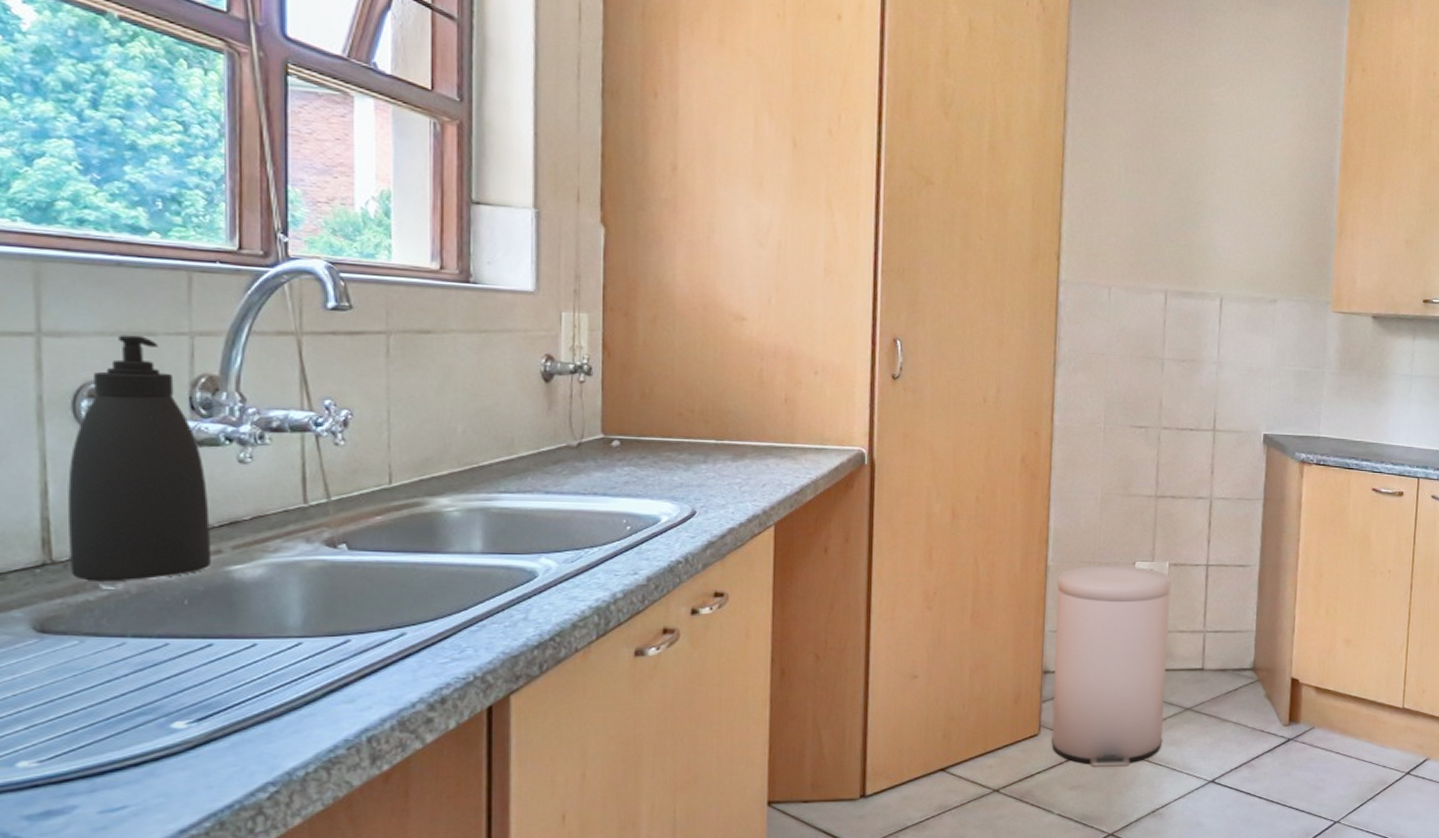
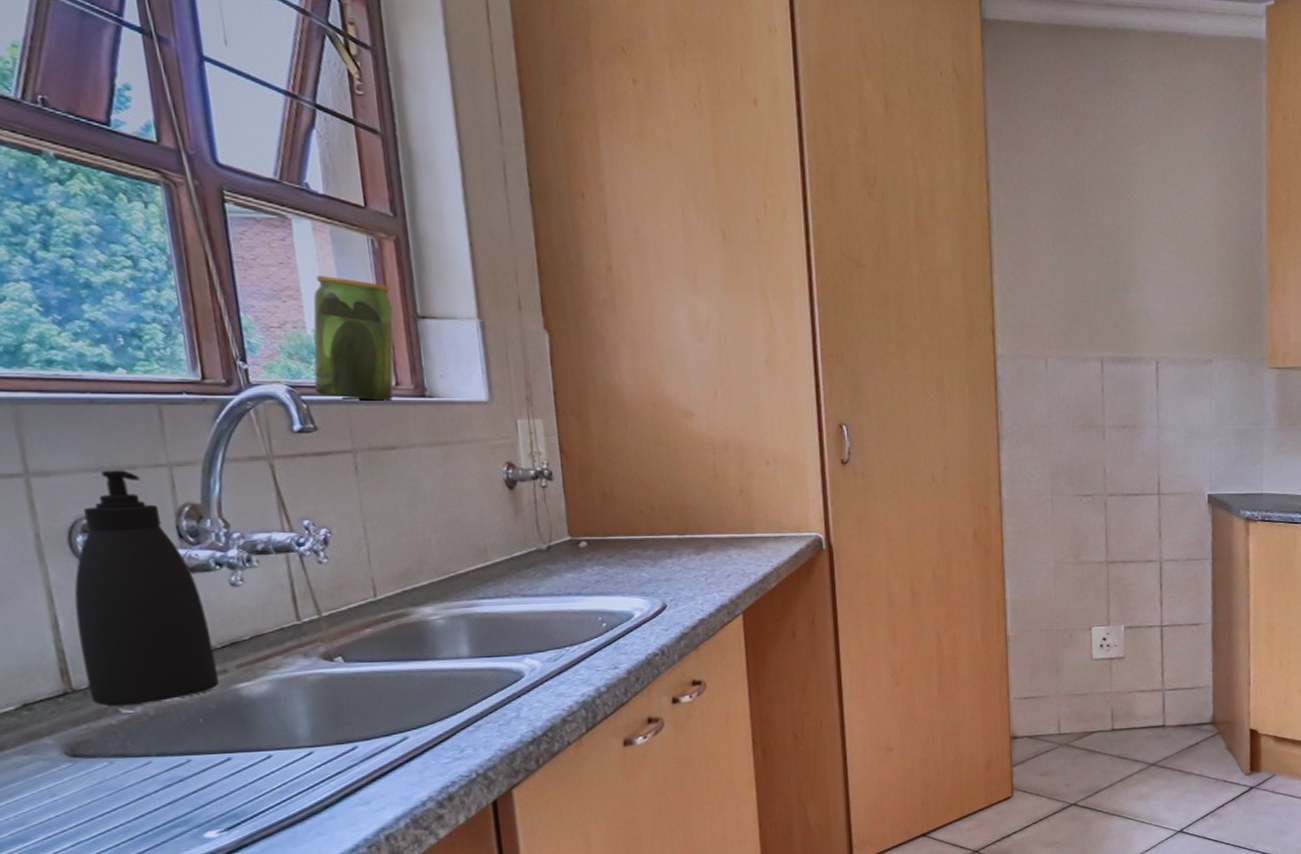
jar: none [355,154,448,284] -> present [313,276,394,401]
pedal bin: present [1051,565,1171,768] -> none [1018,631,1131,826]

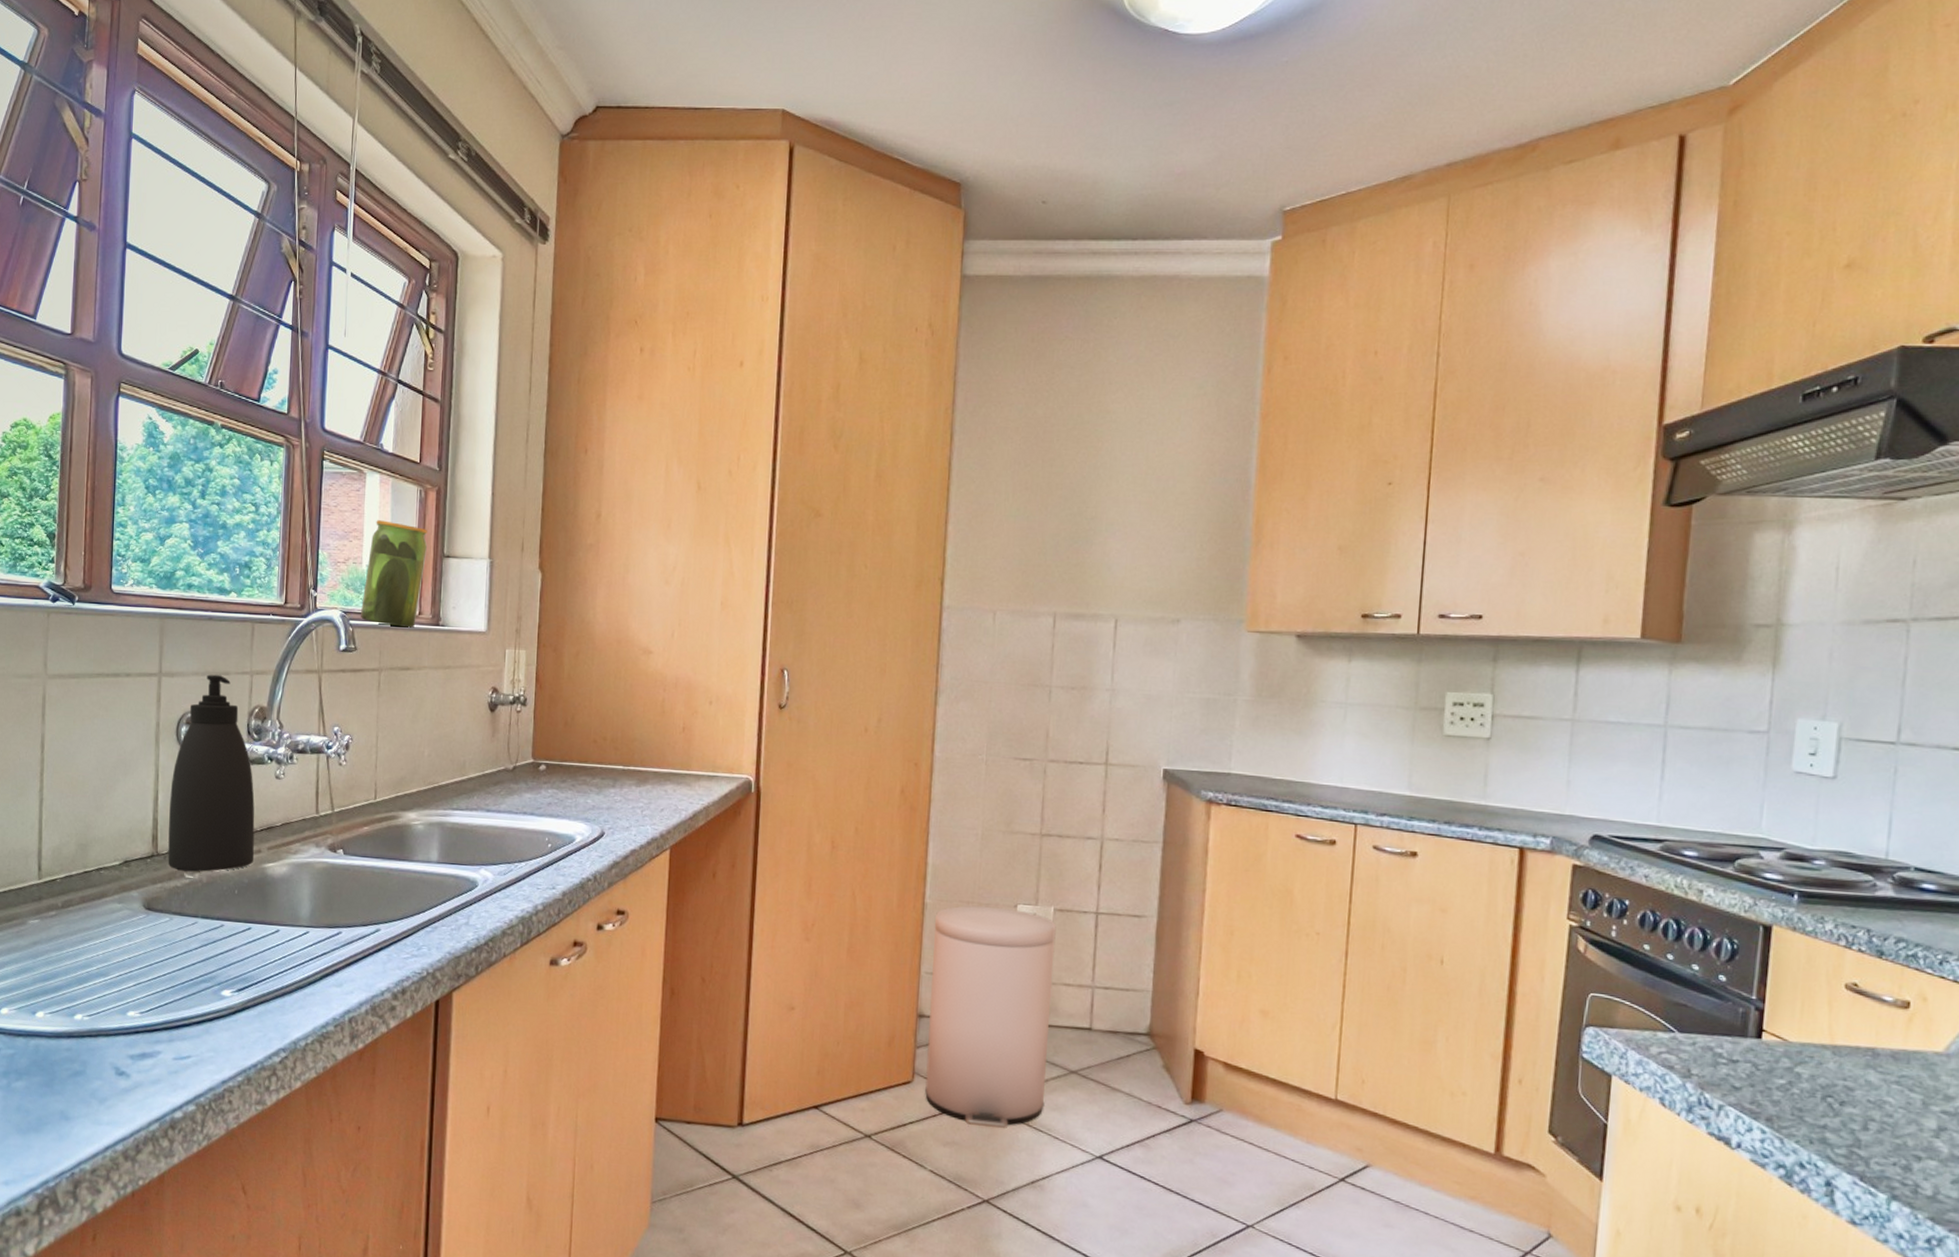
pedal bin: none [1018,631,1131,826] -> present [925,906,1056,1129]

